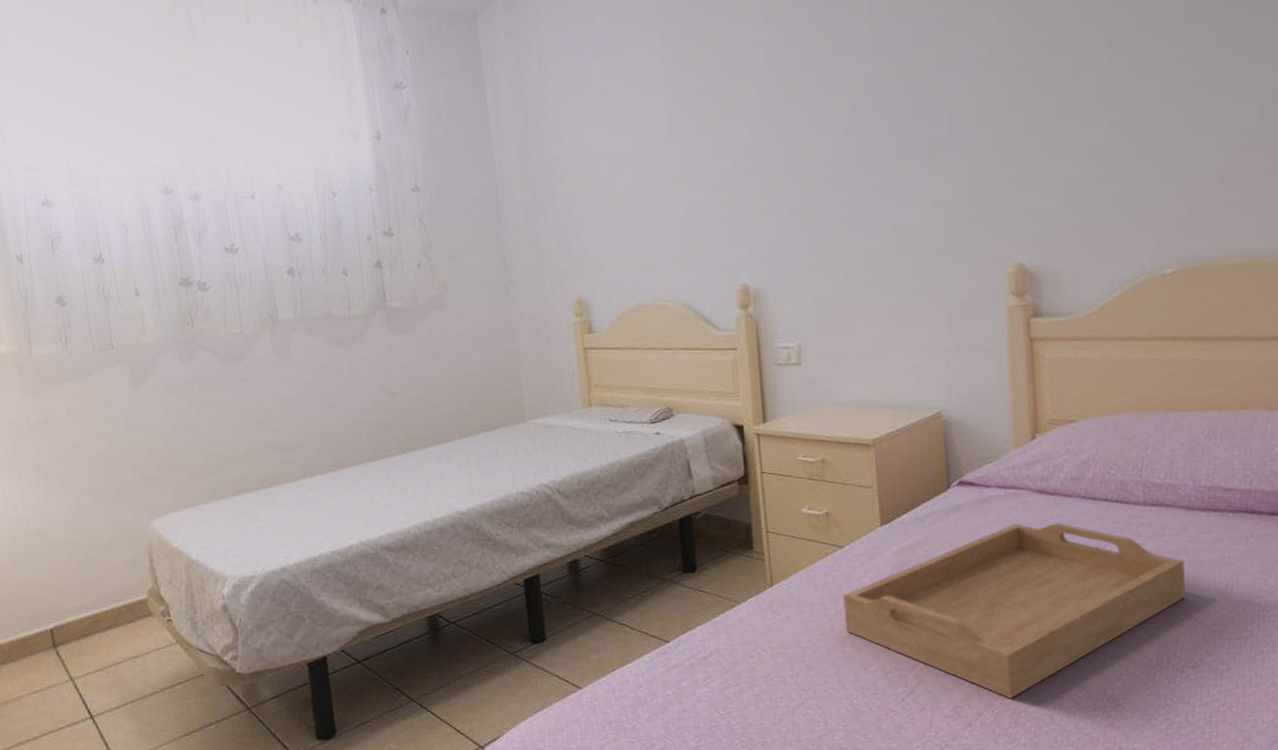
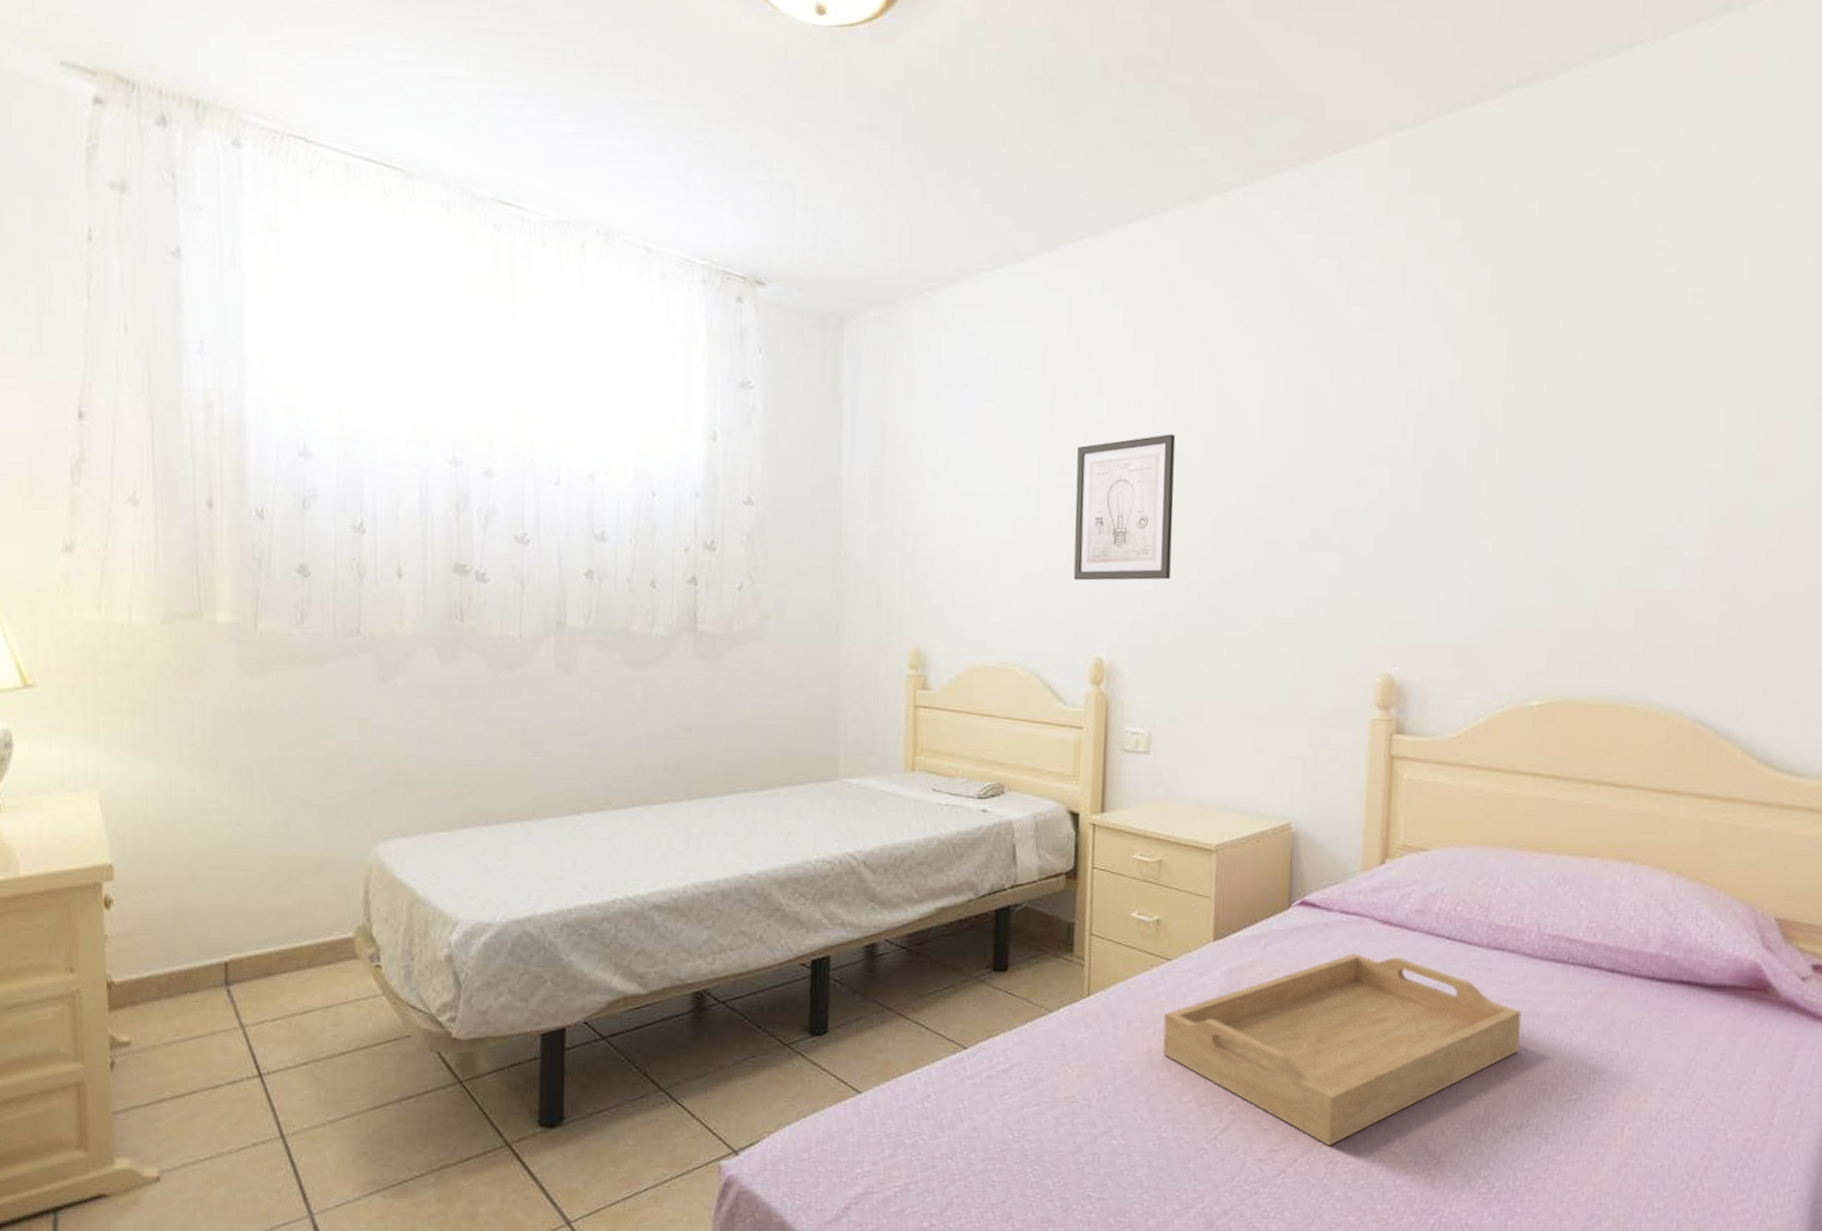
wall art: none [701,69,802,217] -> present [1073,434,1176,581]

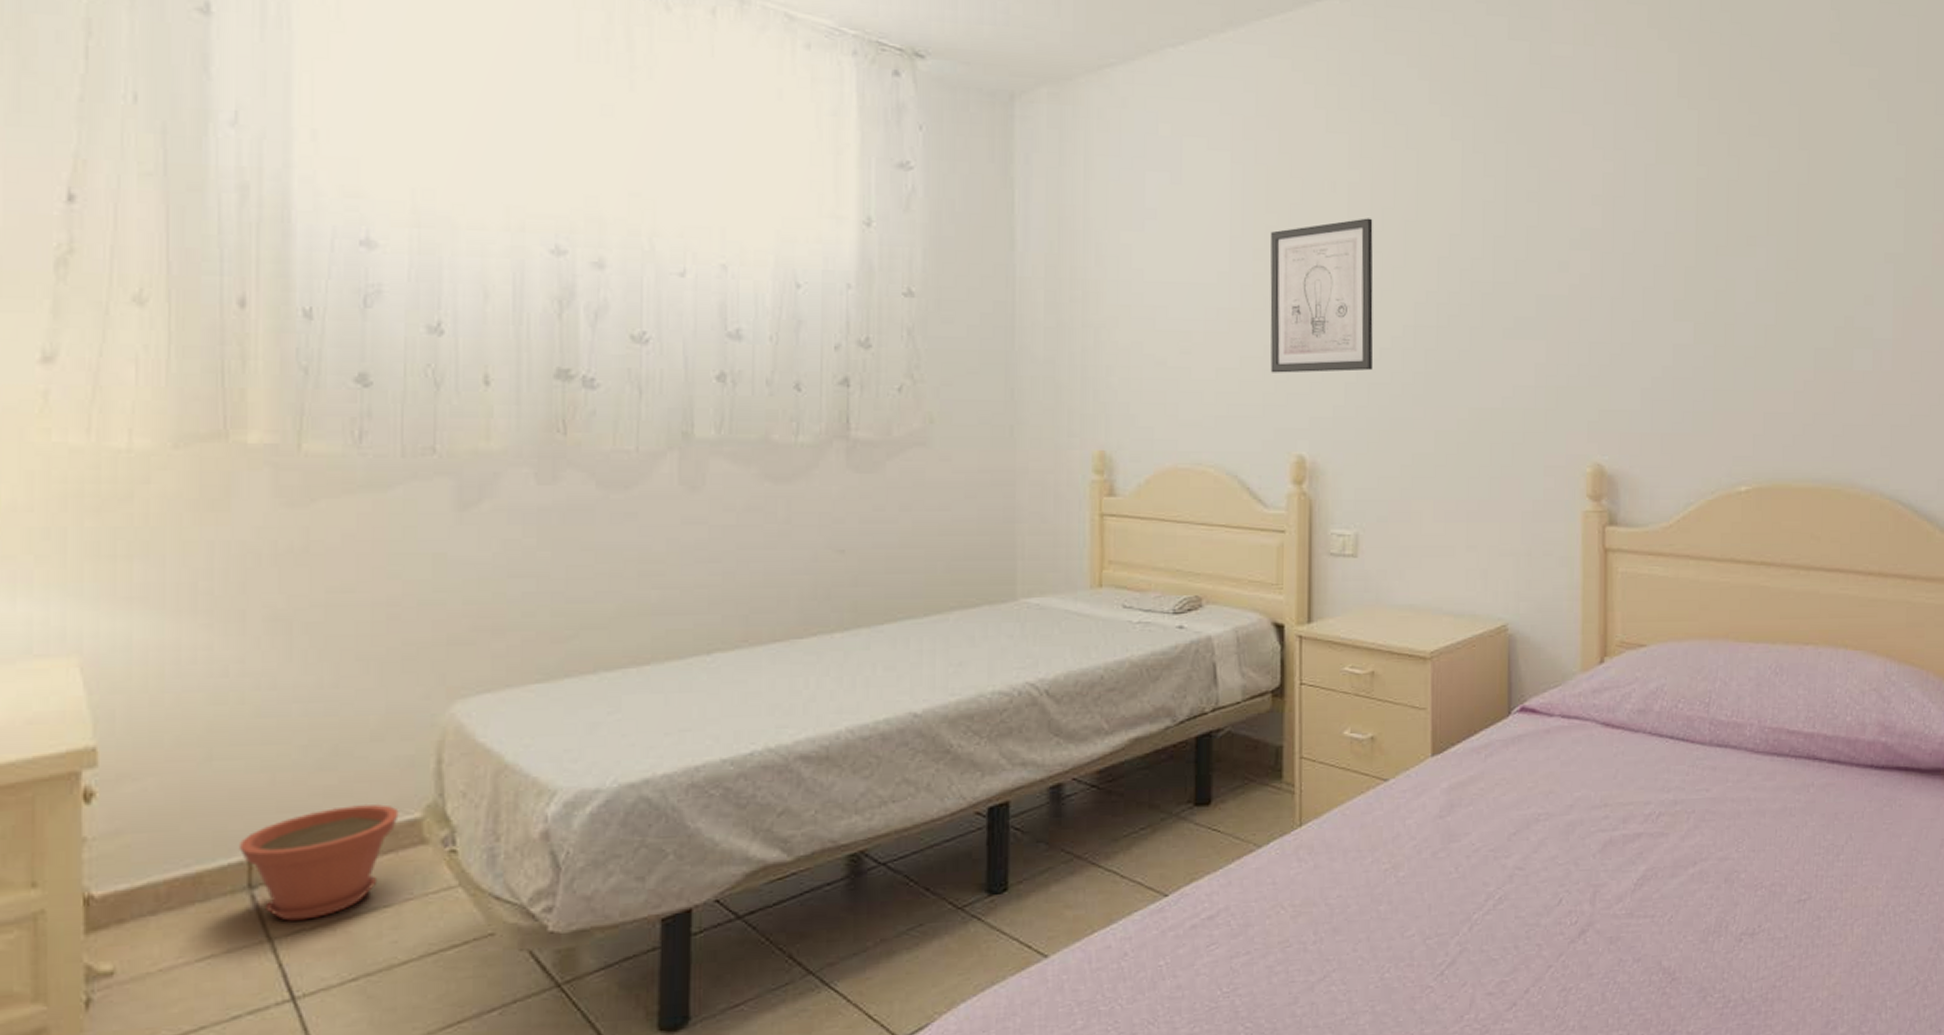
plant pot: none [218,923,337,1013] -> present [240,803,399,921]
serving tray: present [1162,954,1521,1145] -> none [1381,760,1747,971]

